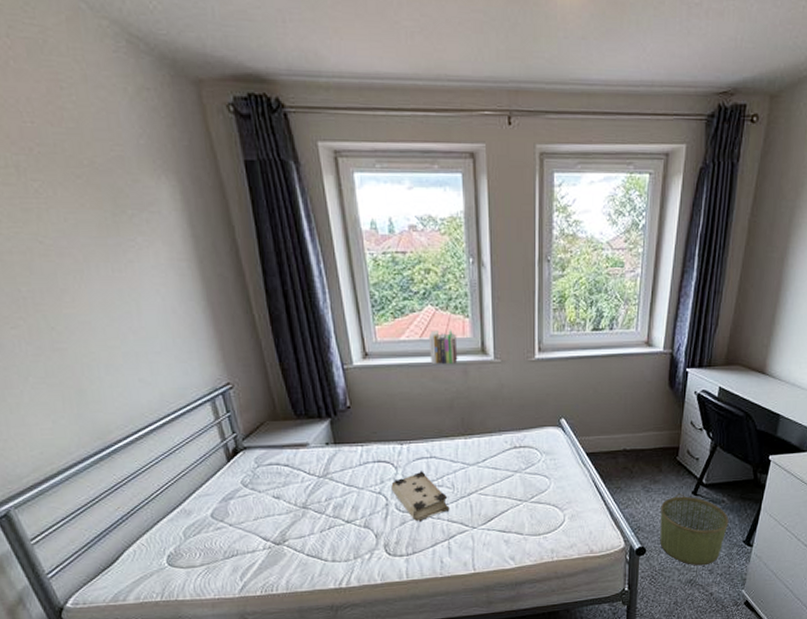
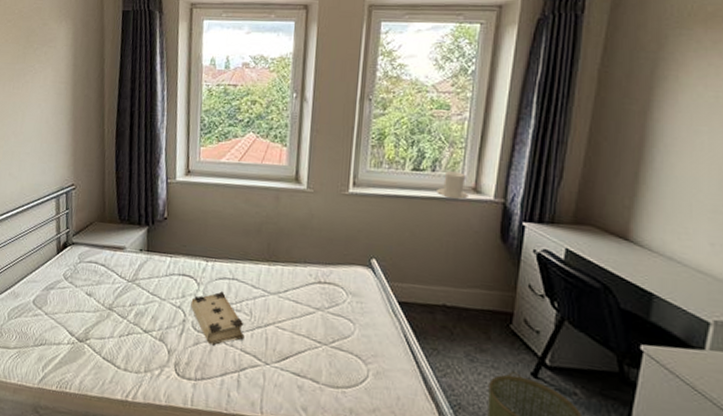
books: present [428,329,458,364] -> none [245,155,273,189]
candle: none [615,328,642,355] -> present [437,171,468,200]

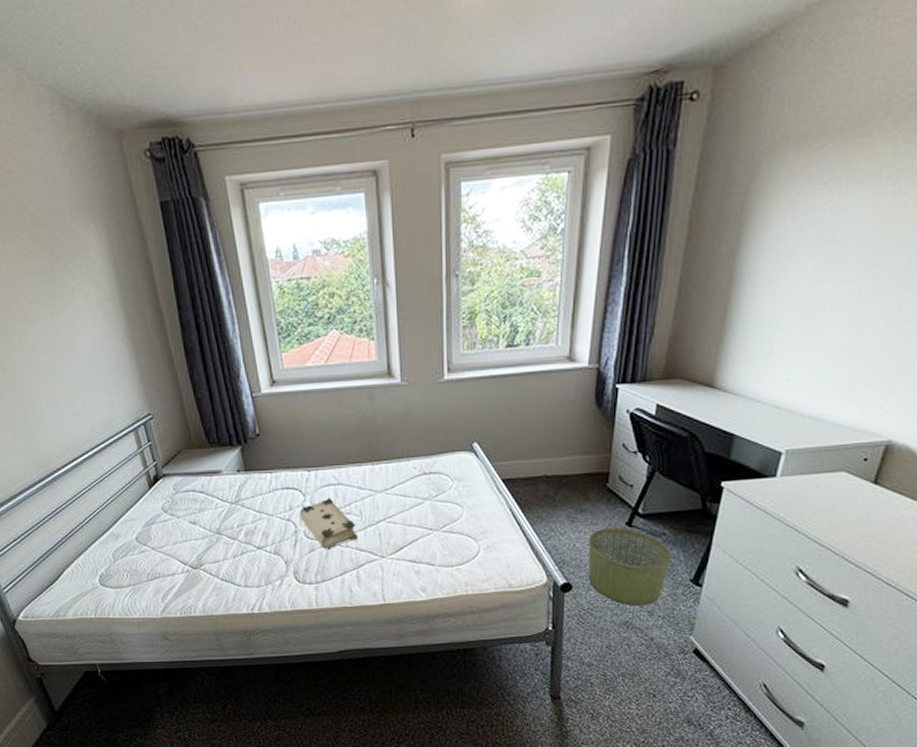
candle: present [437,171,468,200] -> none [532,342,563,372]

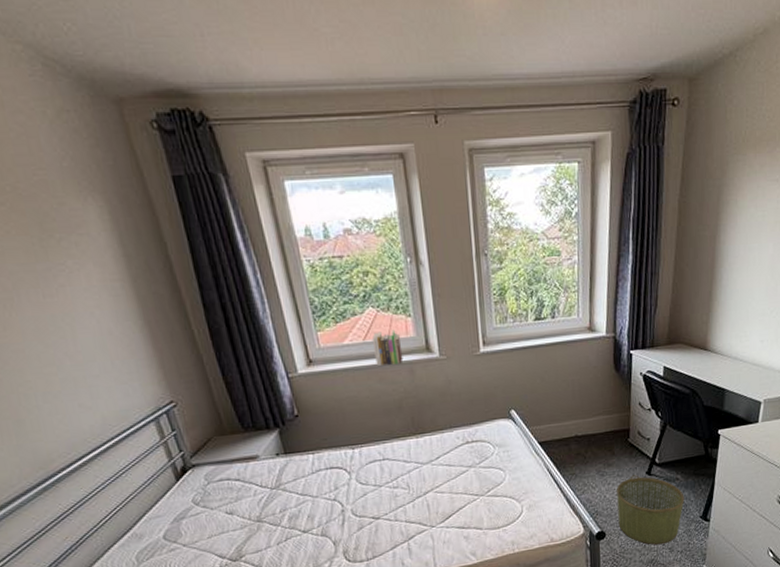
book: present [299,498,358,550] -> none [345,474,407,525]
books: none [333,352,364,389] -> present [372,329,403,366]

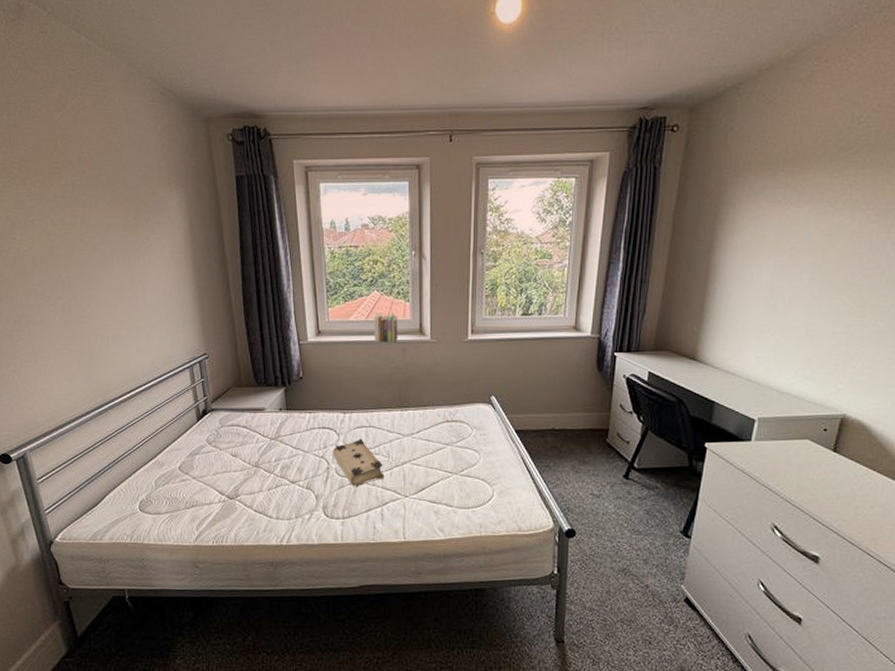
book: none [345,474,407,525] -> present [333,439,384,487]
basket: present [617,475,685,545] -> none [590,476,664,555]

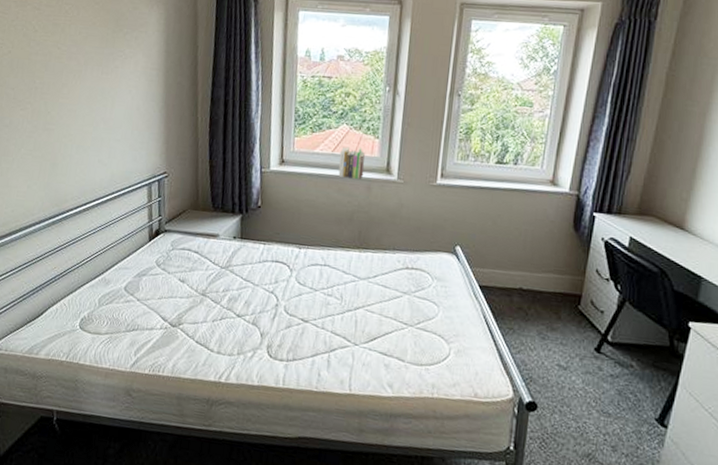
book: present [333,439,384,487] -> none [283,277,335,329]

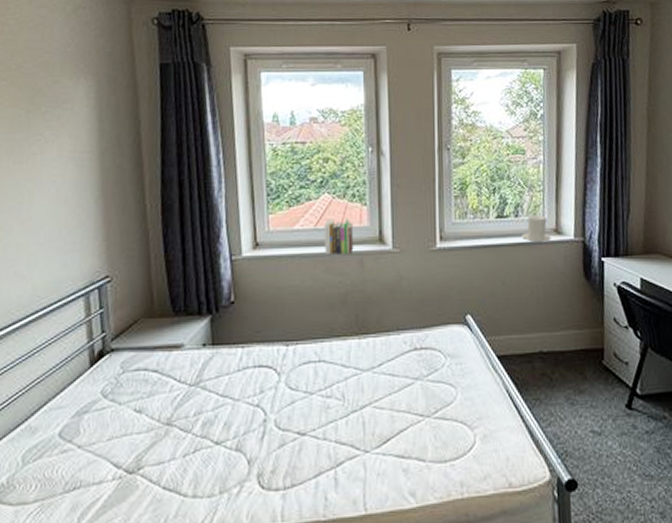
candle: none [518,165,546,192] -> present [522,215,551,244]

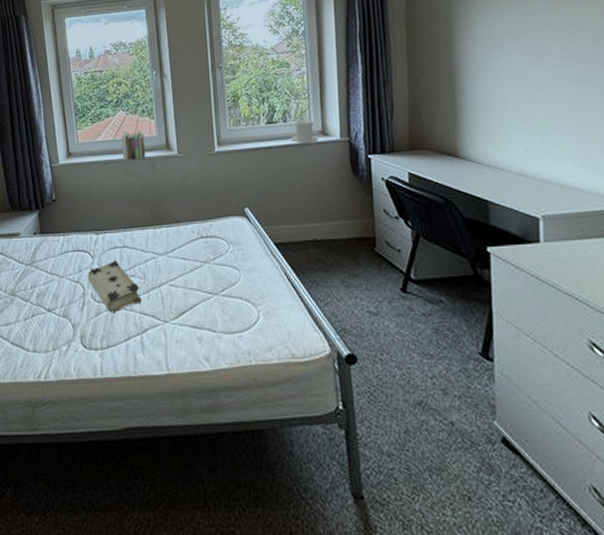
book: none [271,378,338,444] -> present [88,260,142,313]

